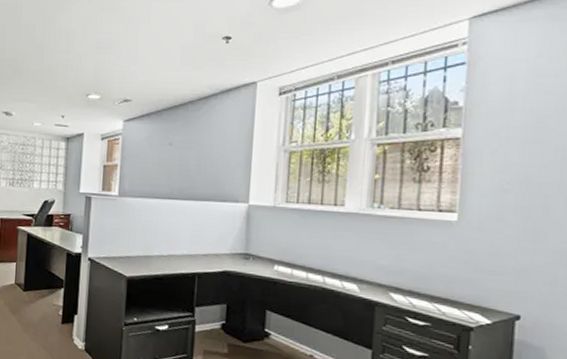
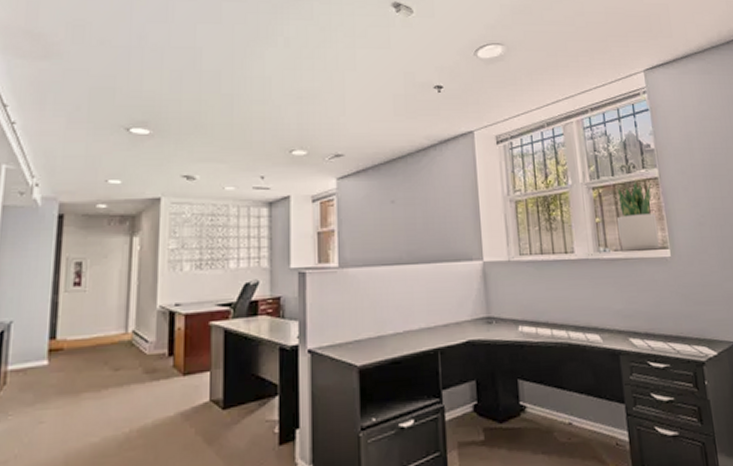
planter: none [398,142,450,213] -> present [616,183,660,253]

